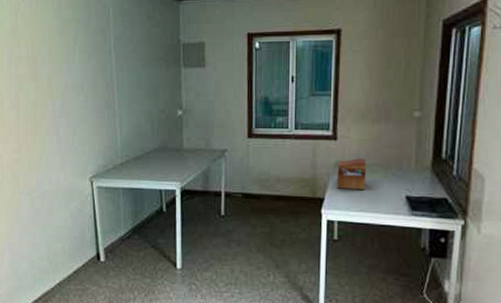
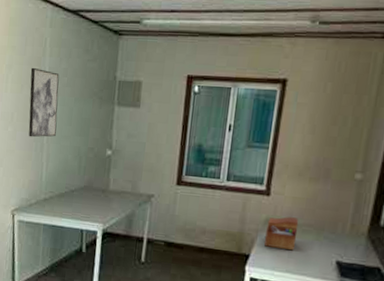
wall art: none [96,37,128,105] -> present [28,67,60,138]

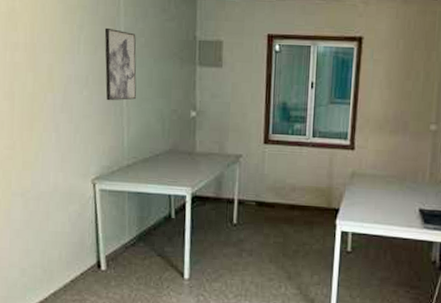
sewing box: present [264,216,299,251] -> none [352,169,383,202]

